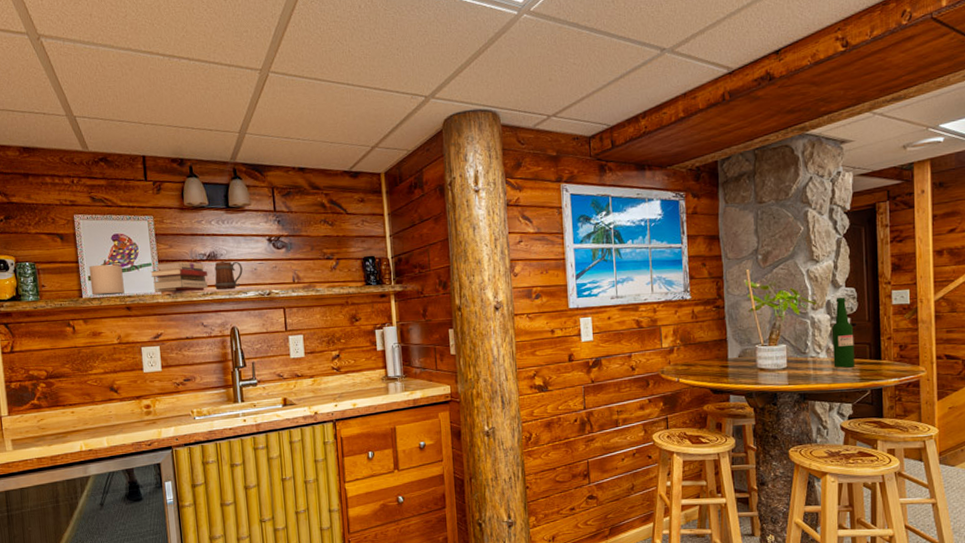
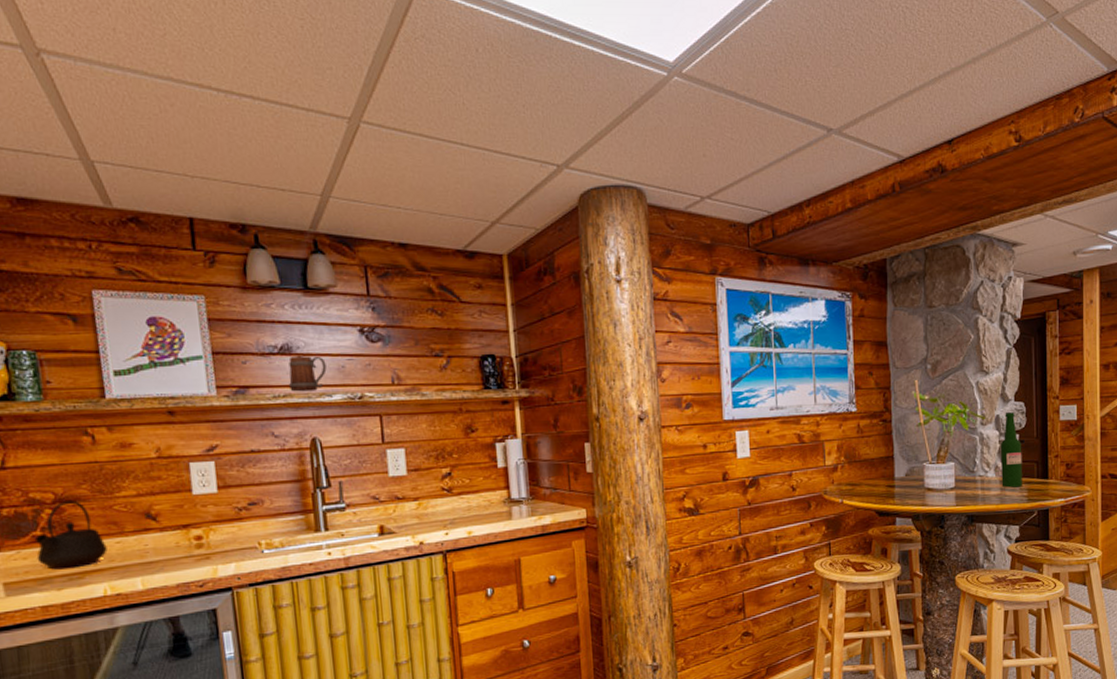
kettle: none [33,377,83,430] -> present [35,500,108,570]
candle: present [88,259,125,296] -> none [114,349,165,396]
books: present [150,261,208,293] -> none [201,354,280,395]

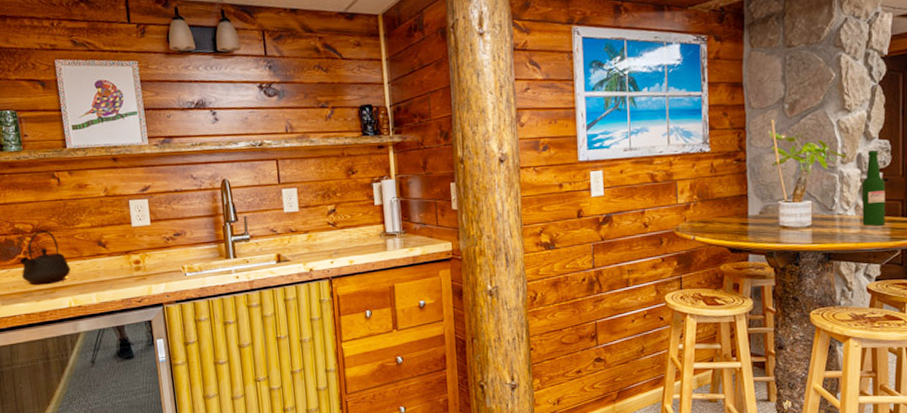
beer mug: present [289,356,327,392] -> none [203,110,233,141]

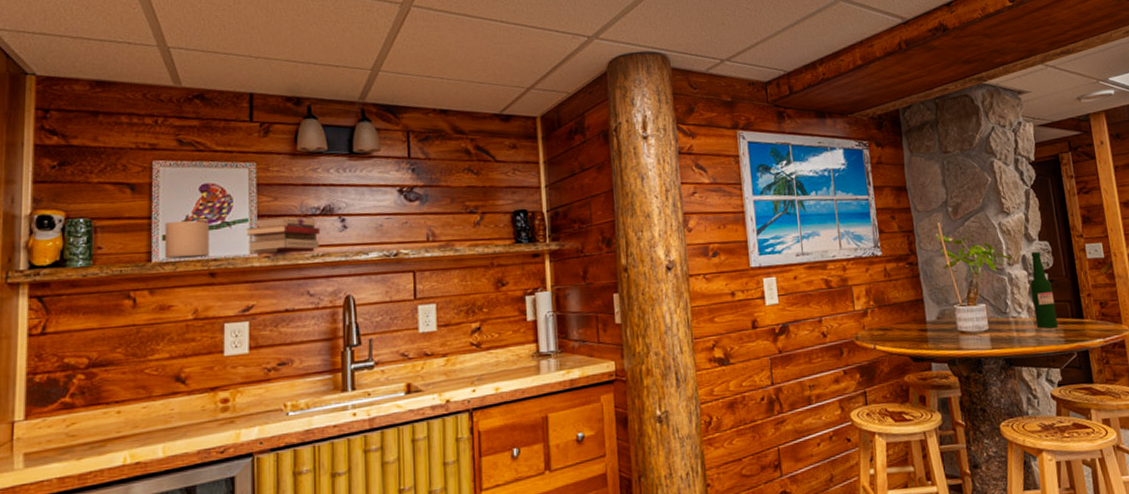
kettle: present [20,230,71,285] -> none [61,364,133,438]
candle: none [72,107,110,146] -> present [164,214,209,259]
books: none [136,109,197,144] -> present [246,216,321,255]

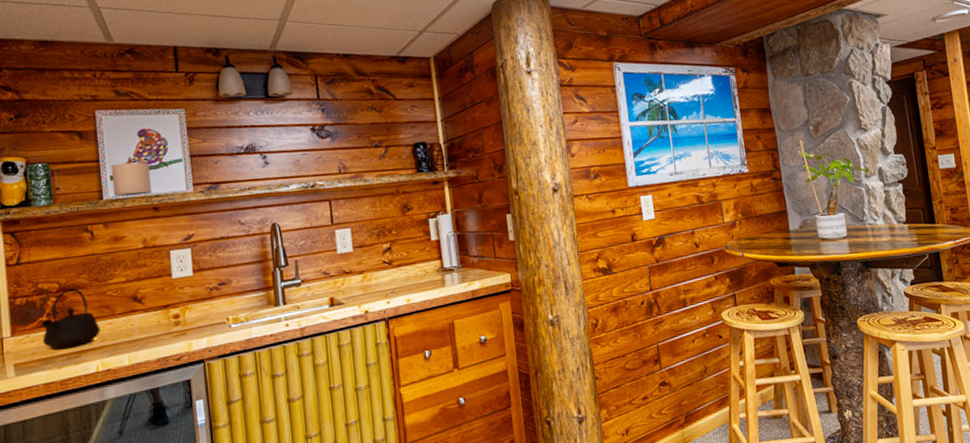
kettle: none [61,364,133,438] -> present [42,288,101,351]
books: present [246,216,321,255] -> none [181,155,246,191]
beer bottle: present [1029,252,1058,329] -> none [885,164,911,234]

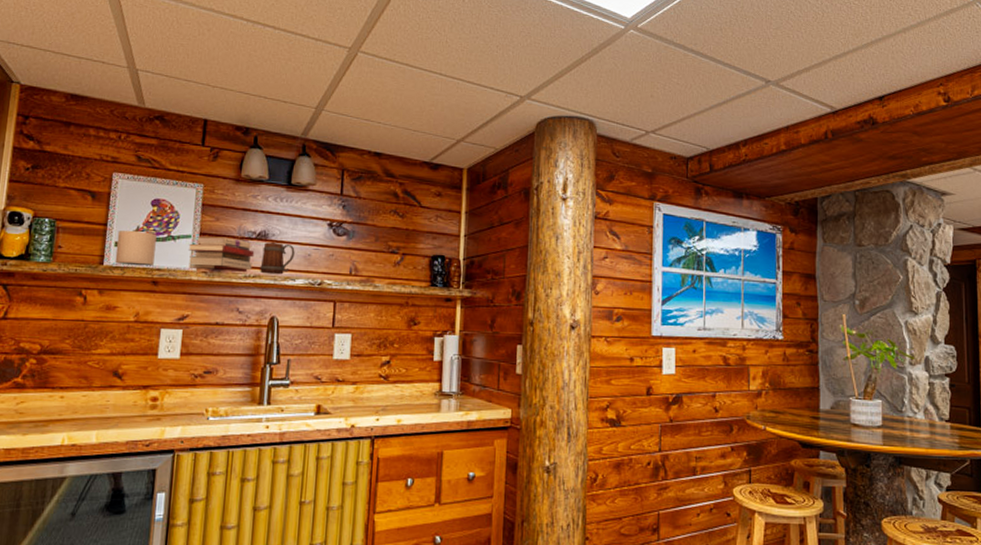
kettle: present [42,288,101,351] -> none [12,353,74,416]
books: none [181,155,246,191] -> present [188,236,255,273]
beer mug: none [253,153,284,185] -> present [260,242,295,275]

